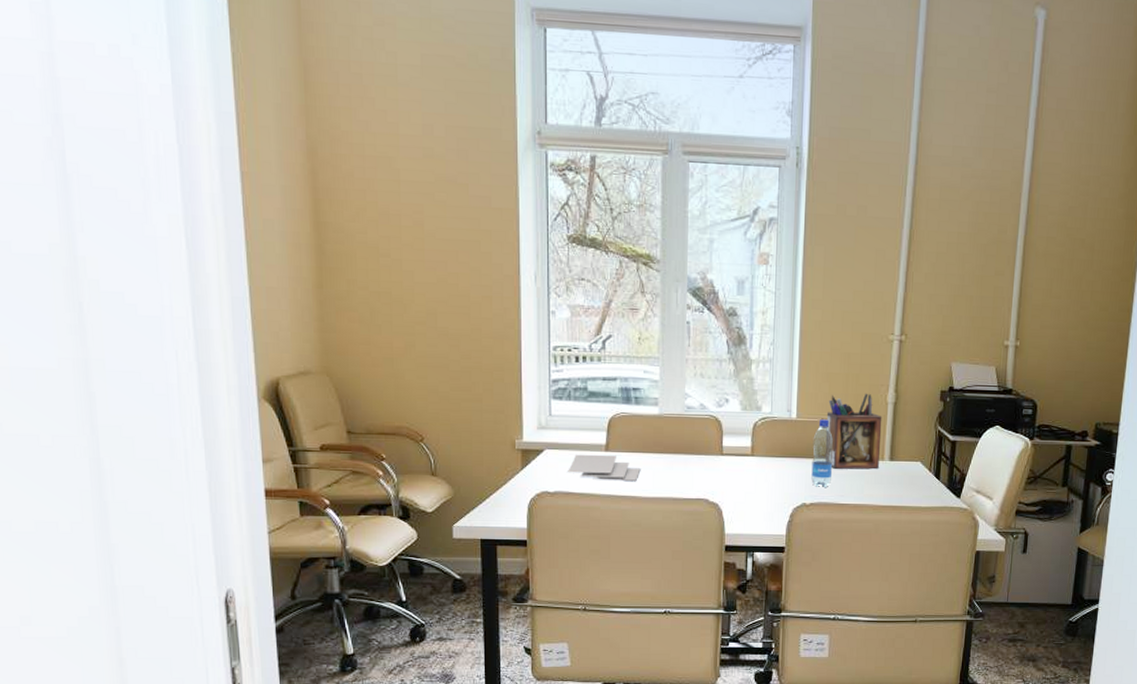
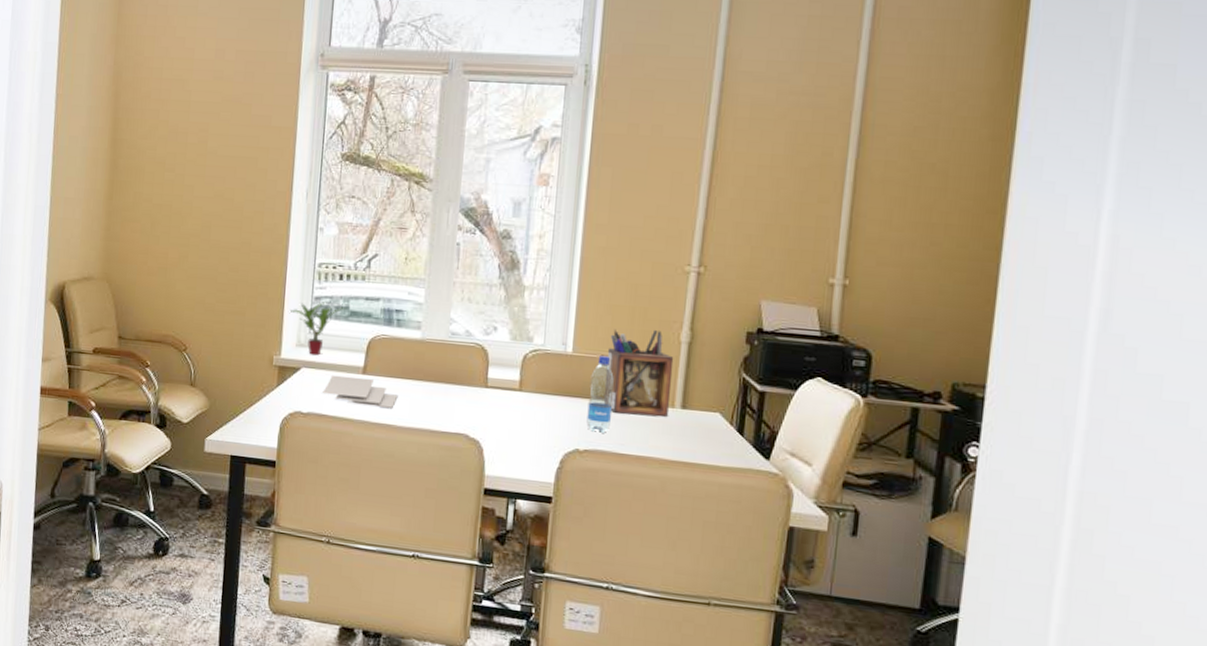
potted plant: none [529,383,585,437] -> present [290,301,347,356]

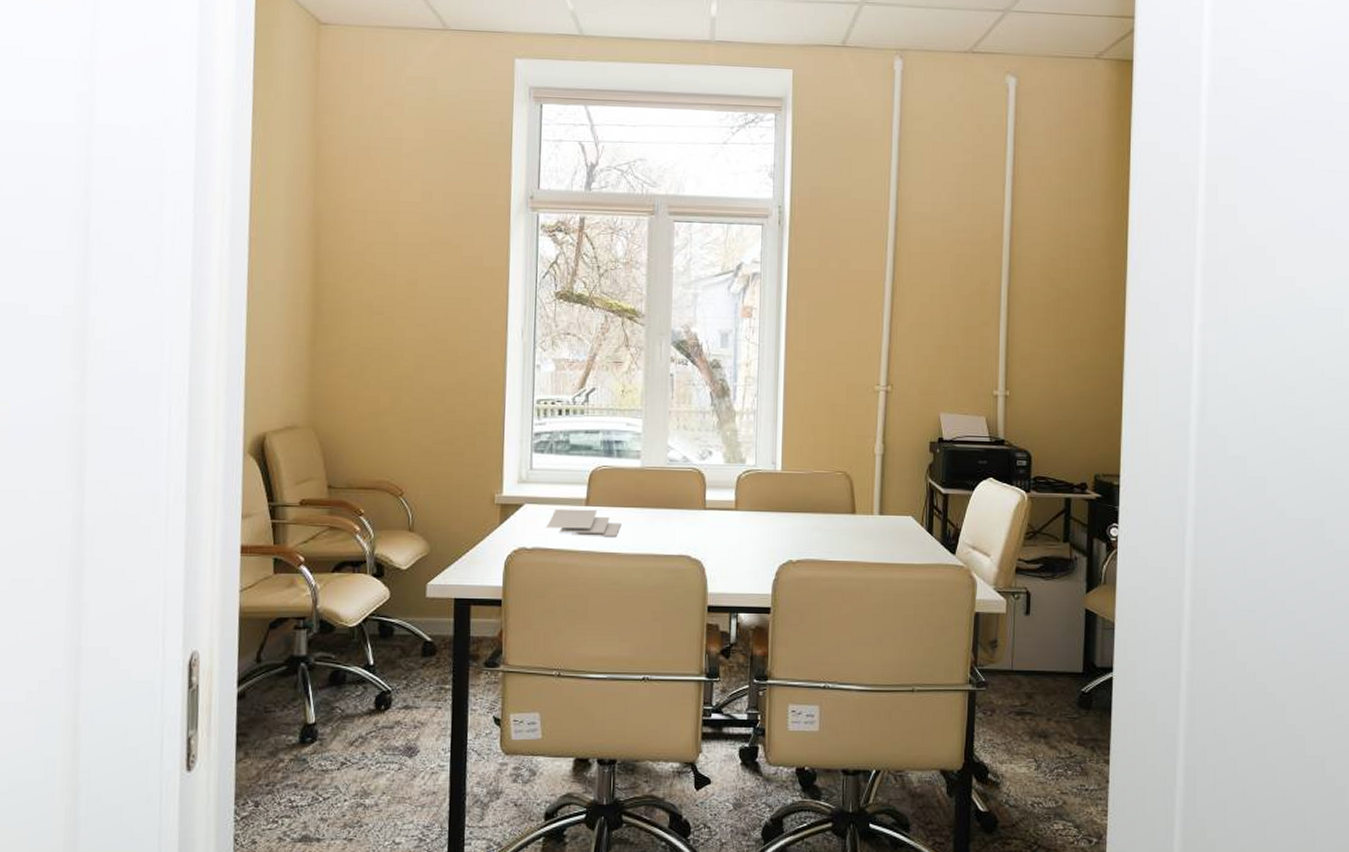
potted plant: present [290,301,347,356] -> none [510,436,567,491]
bottle: present [586,356,615,433] -> none [798,472,821,543]
desk organizer: present [607,329,674,417] -> none [812,444,870,524]

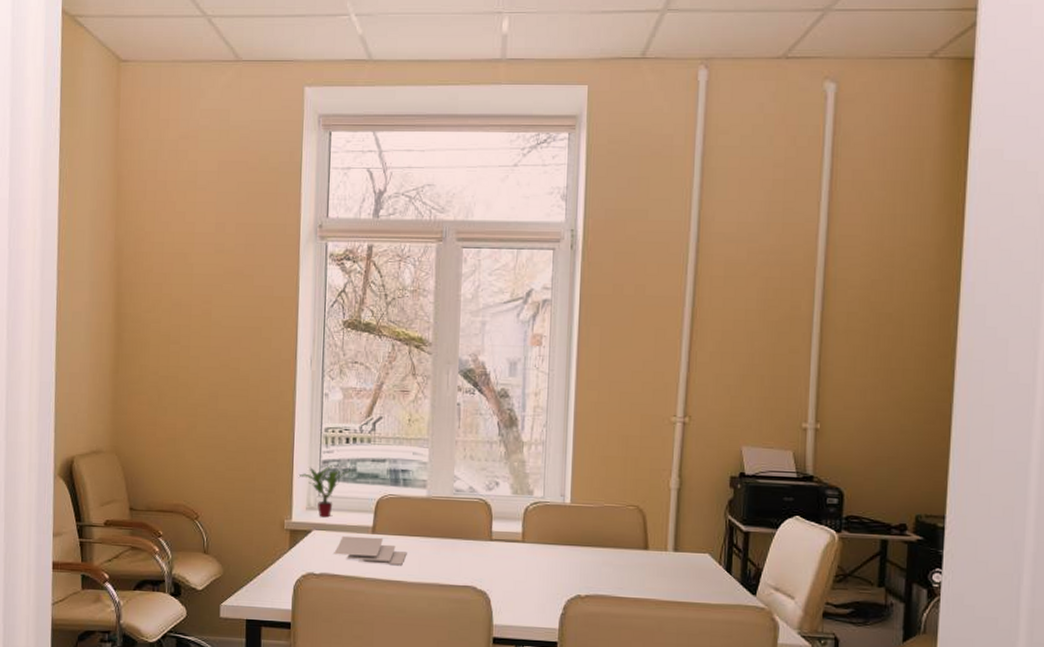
potted plant: none [510,436,567,491] -> present [299,464,354,518]

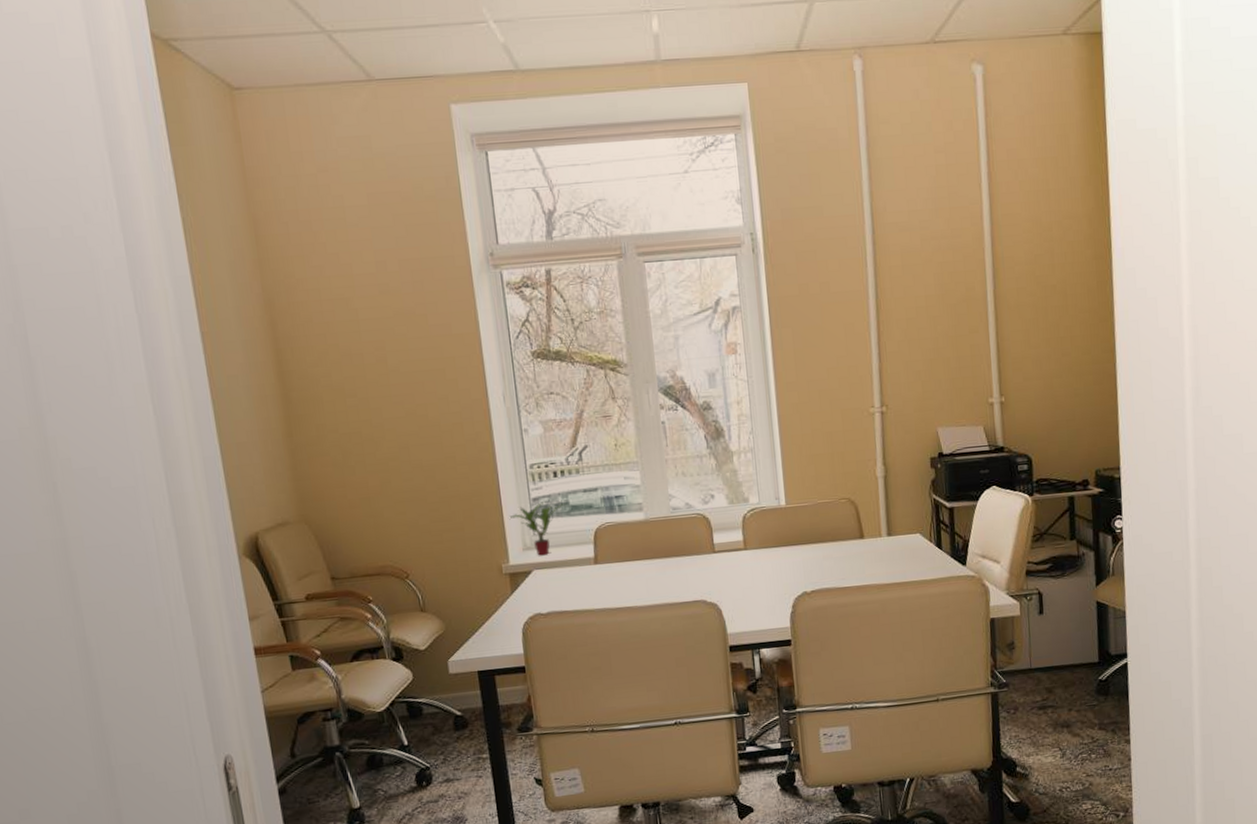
papers: present [334,535,407,565] -> none [558,566,633,595]

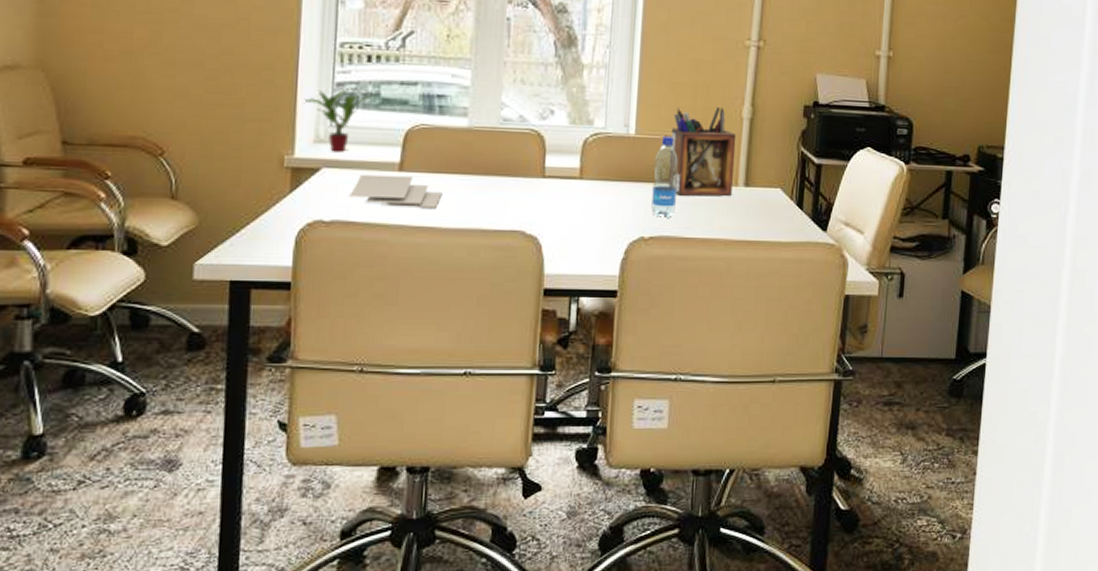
papers: none [558,566,633,595] -> present [349,174,443,208]
bottle: none [805,502,830,573] -> present [651,136,679,218]
desk organizer: none [816,470,877,552] -> present [670,106,737,197]

